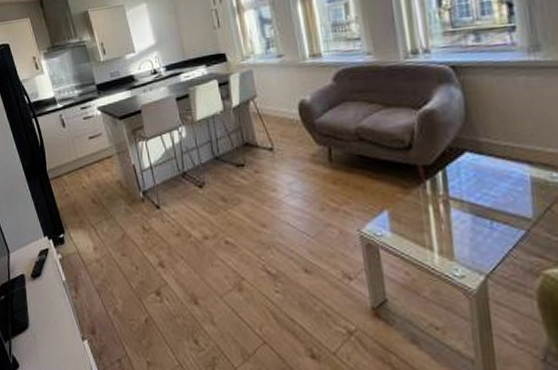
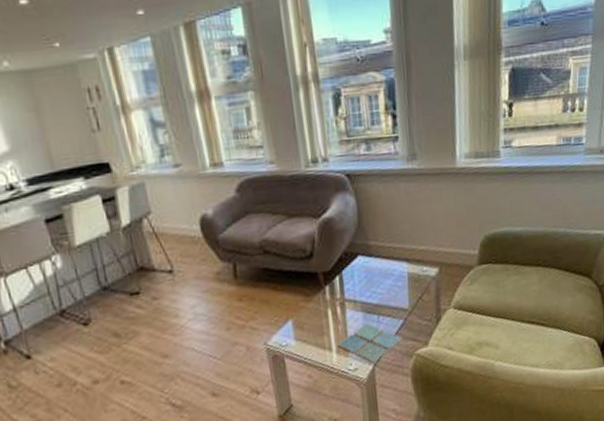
drink coaster: none [440,227,526,274] -> present [338,323,403,363]

